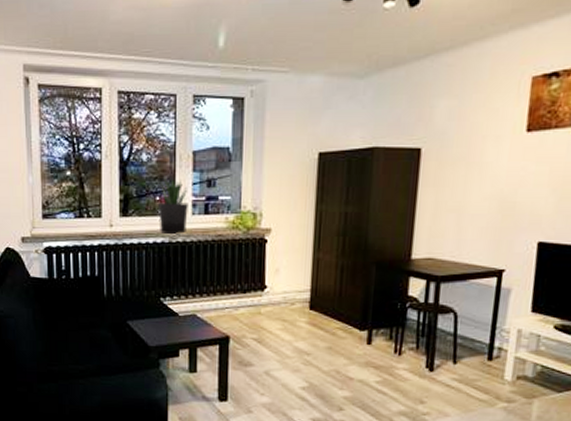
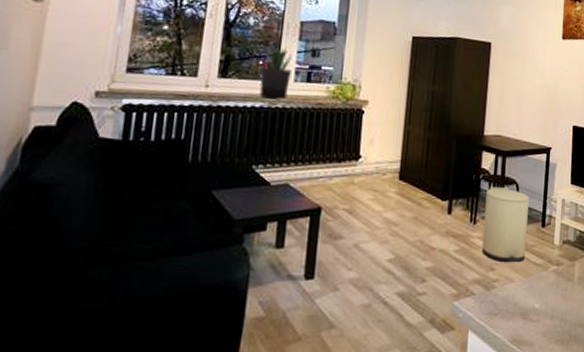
pedal bin: none [409,316,471,398] -> present [482,187,529,263]

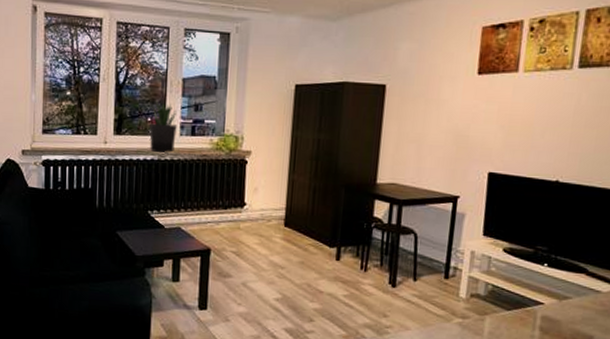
pedal bin: present [482,187,529,263] -> none [373,236,430,312]

